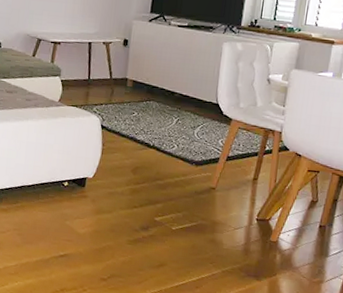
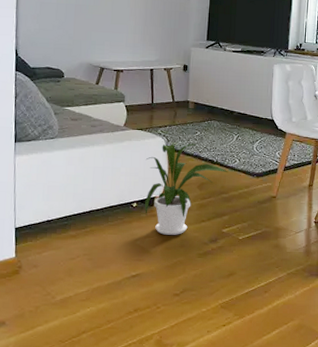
house plant: none [76,123,165,219] -> present [145,143,228,235]

